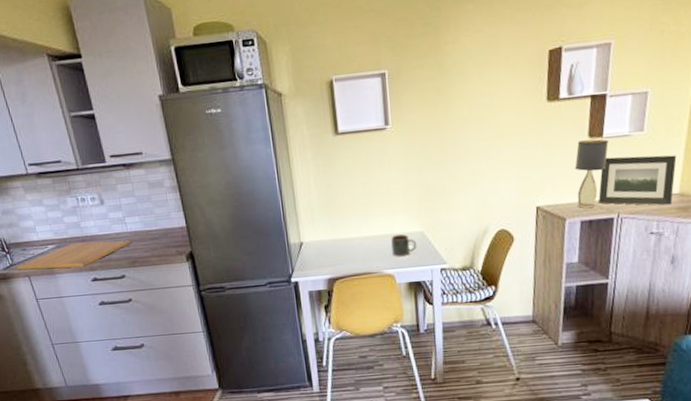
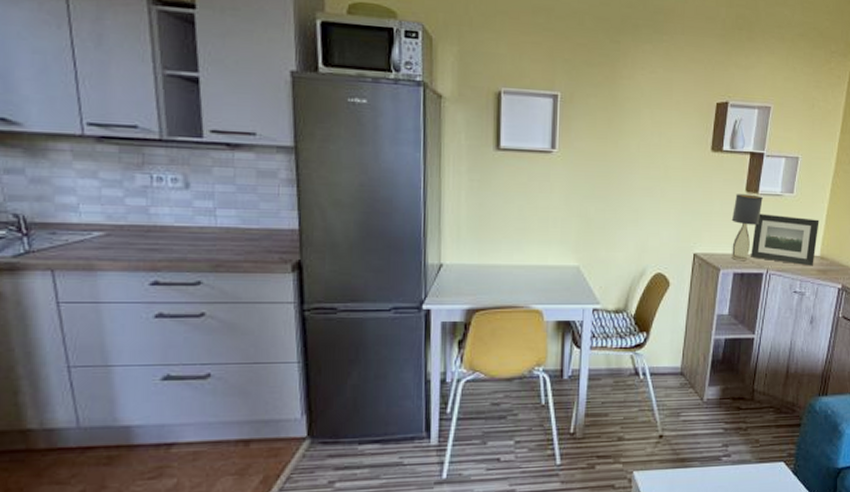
chopping board: present [16,240,132,270] -> none [34,233,220,266]
mug: present [390,234,417,258] -> none [542,267,571,293]

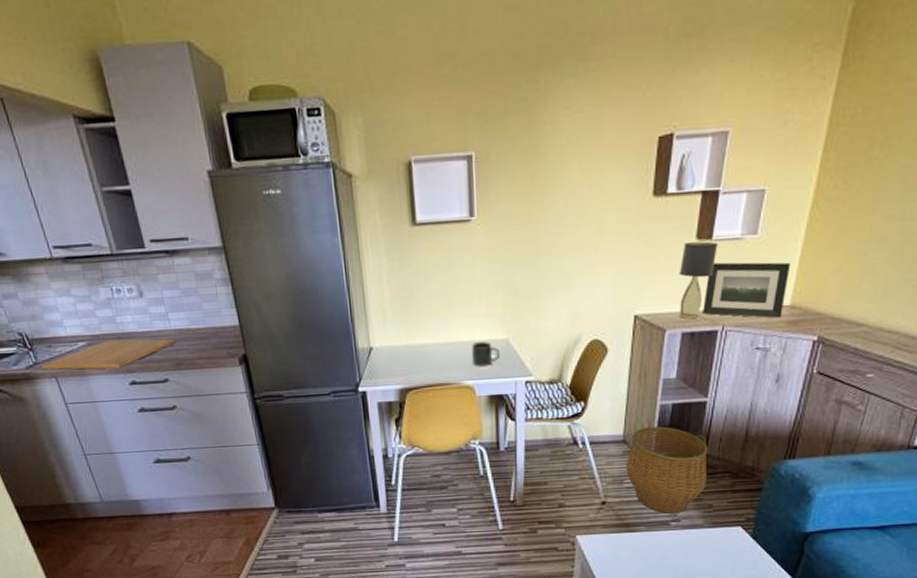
chopping board: none [34,233,220,266] -> present [41,338,177,370]
mug: none [542,267,571,293] -> present [471,342,500,368]
basket: none [683,360,755,449] -> present [626,426,708,515]

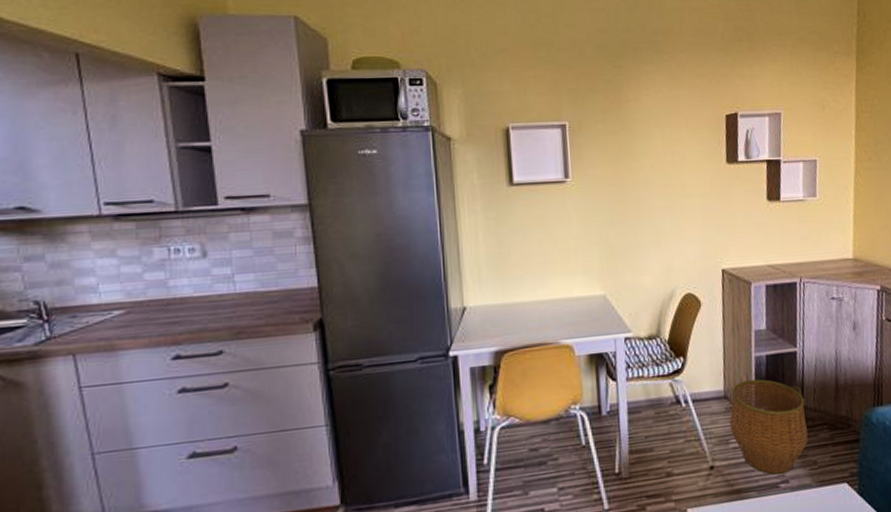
chopping board: present [41,338,177,370] -> none [55,303,240,346]
mug: present [471,342,500,368] -> none [569,298,599,326]
table lamp: present [679,241,718,320] -> none [756,202,786,273]
picture frame: present [703,262,791,319] -> none [780,220,848,270]

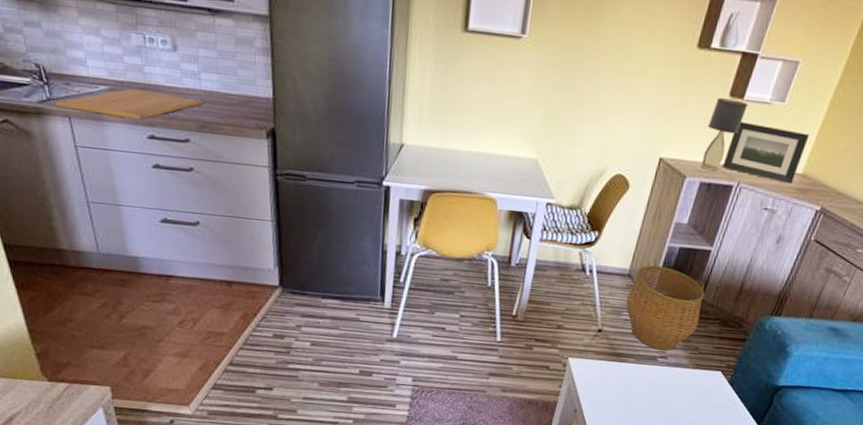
chopping board: none [55,303,240,346] -> present [54,89,204,121]
table lamp: none [756,202,786,273] -> present [701,98,748,171]
picture frame: none [780,220,848,270] -> present [722,121,810,184]

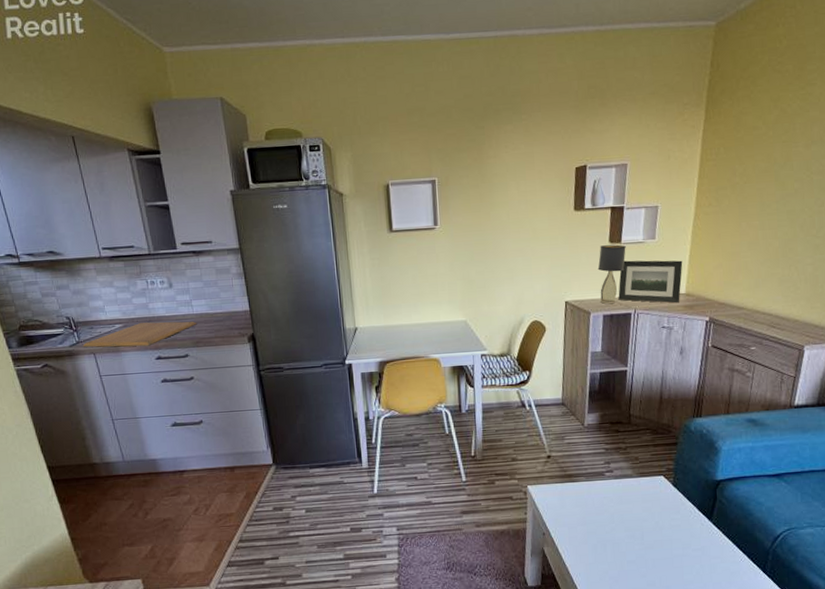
basket: present [626,265,705,351] -> none [566,391,632,466]

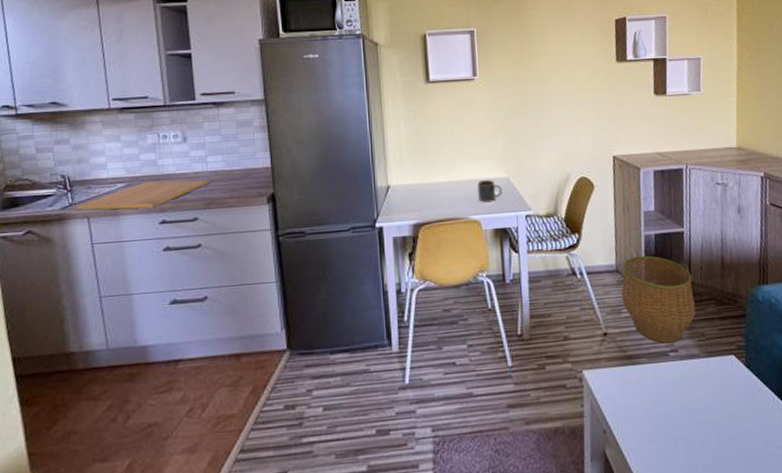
mug: none [437,323,461,344] -> present [477,180,503,204]
basket: none [566,391,632,466] -> present [621,255,696,345]
table lamp: present [597,244,626,305] -> none [644,96,672,160]
picture frame: present [618,260,683,304] -> none [667,112,732,158]

